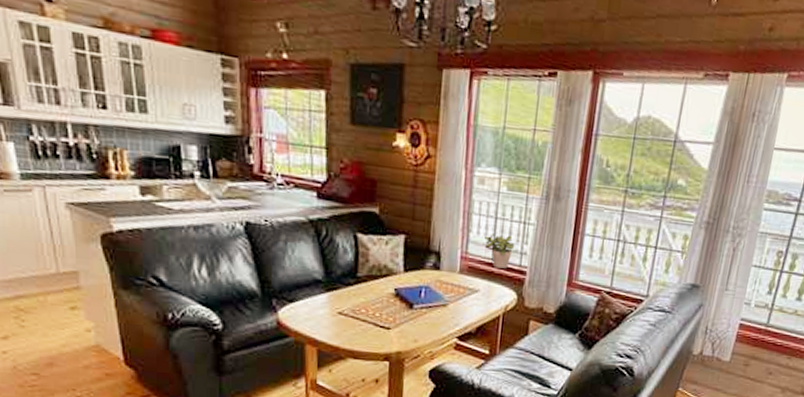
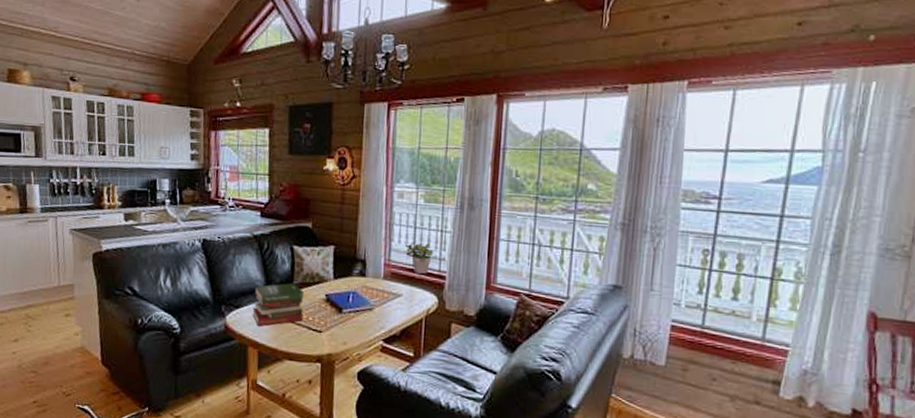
books: none [309,275,370,323] -> present [252,282,304,327]

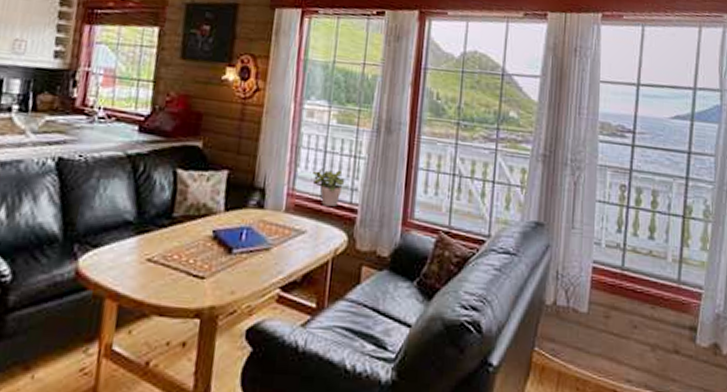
books: present [252,282,304,327] -> none [114,215,186,272]

